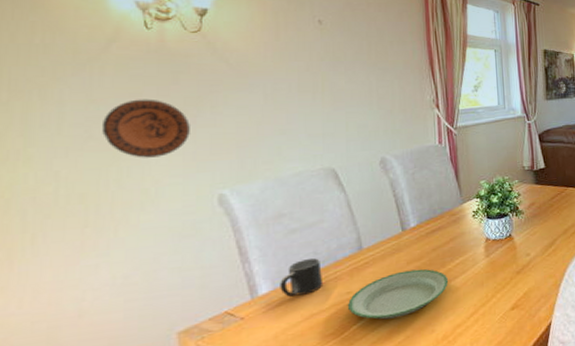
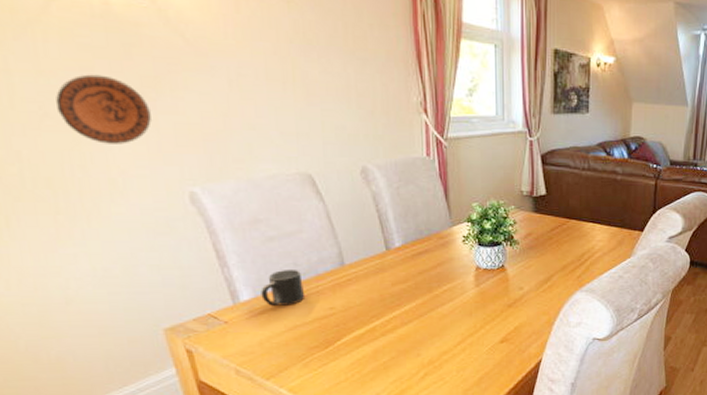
plate: present [347,269,449,320] -> none [330,292,436,339]

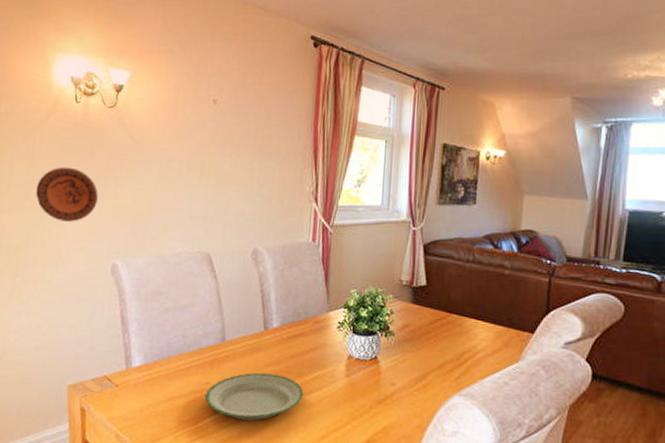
mug: present [261,268,306,306] -> none [150,340,187,376]
plate: none [330,292,436,339] -> present [204,372,304,421]

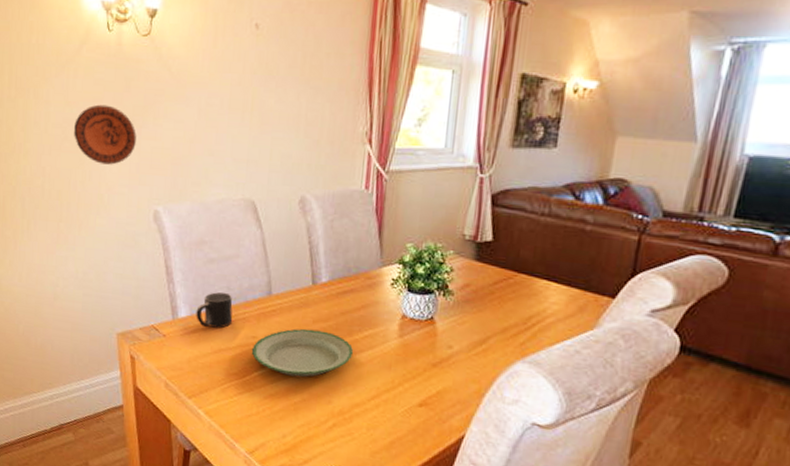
mug: none [150,340,187,376] -> present [196,291,233,328]

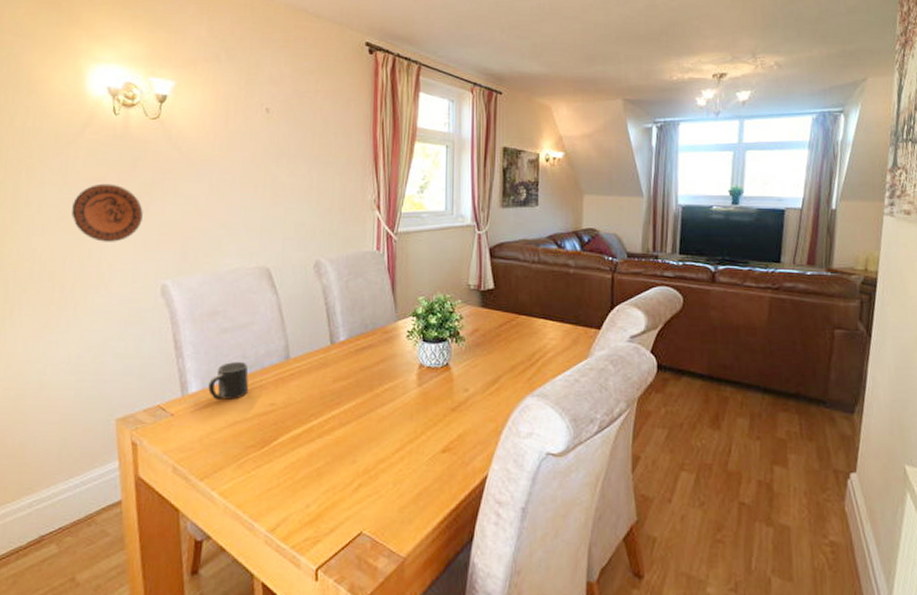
plate: present [251,328,354,377] -> none [269,389,375,440]

